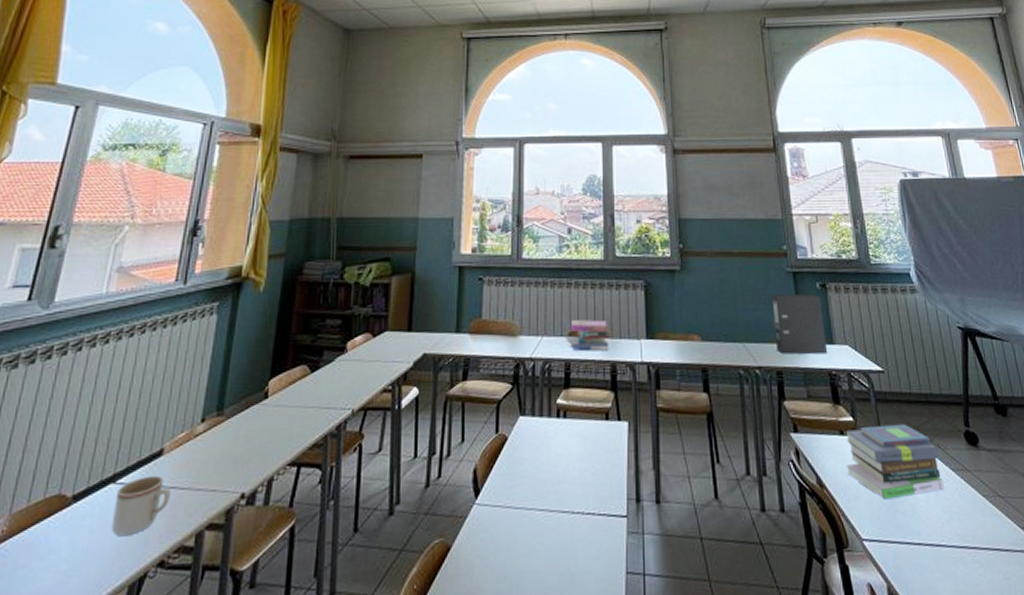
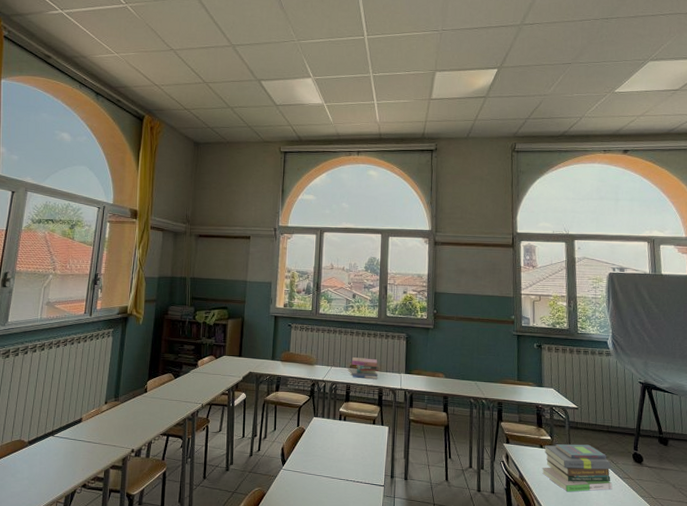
mug: present [111,475,170,537] -> none [53,433,88,468]
binder: present [772,293,828,355] -> none [499,349,538,393]

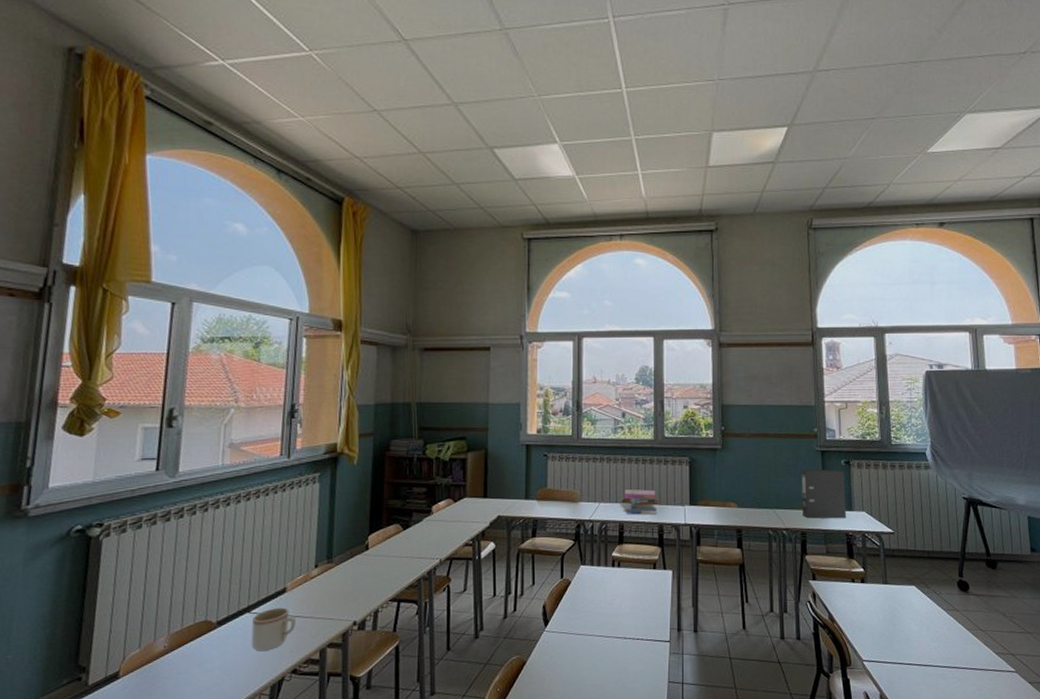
mug: none [53,433,88,468] -> present [251,607,296,652]
binder: none [499,349,538,393] -> present [801,469,847,519]
books: present [542,444,613,492] -> none [854,574,936,632]

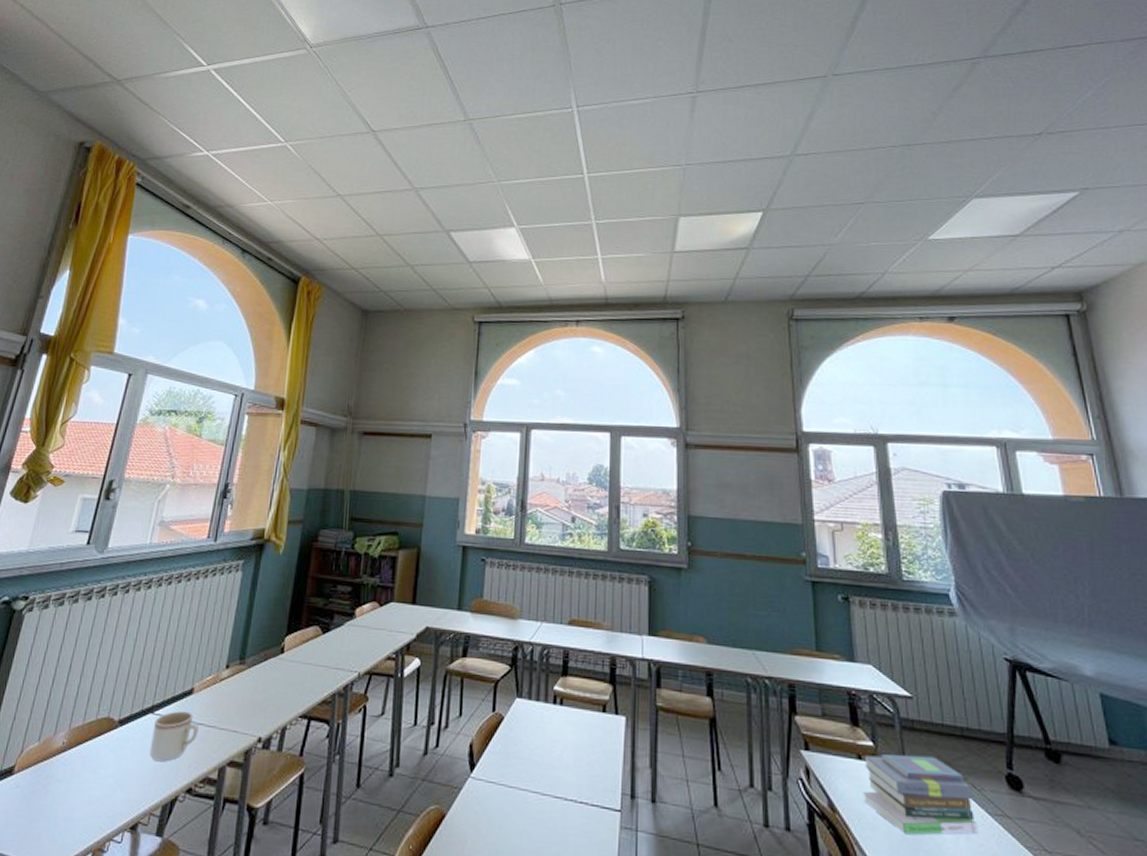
books: present [620,489,657,515] -> none [565,609,610,643]
binder: present [801,469,847,519] -> none [787,602,848,672]
books: none [854,574,936,632] -> present [862,754,978,835]

